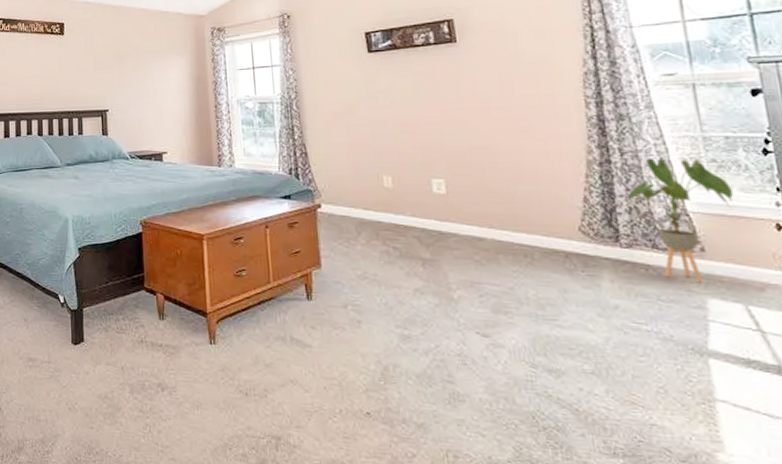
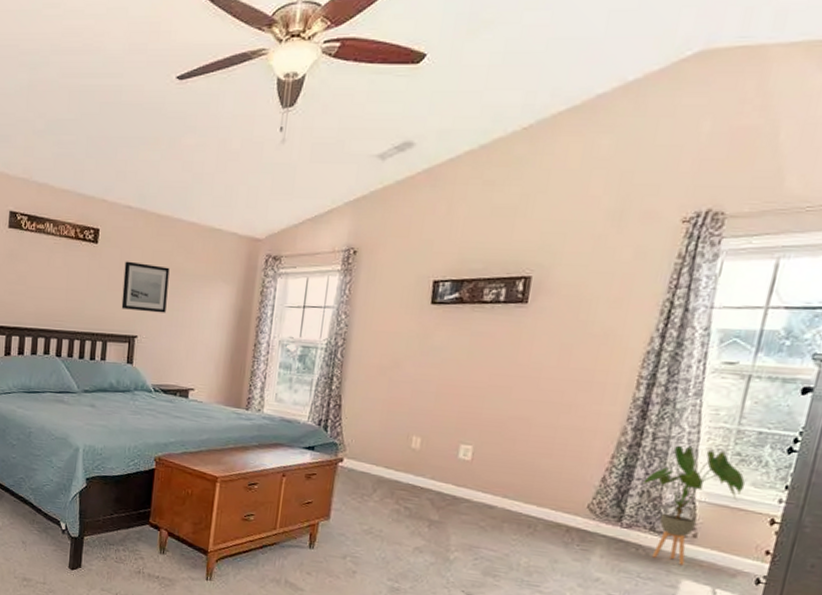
wall art: none [89,46,131,88] -> present [121,261,170,313]

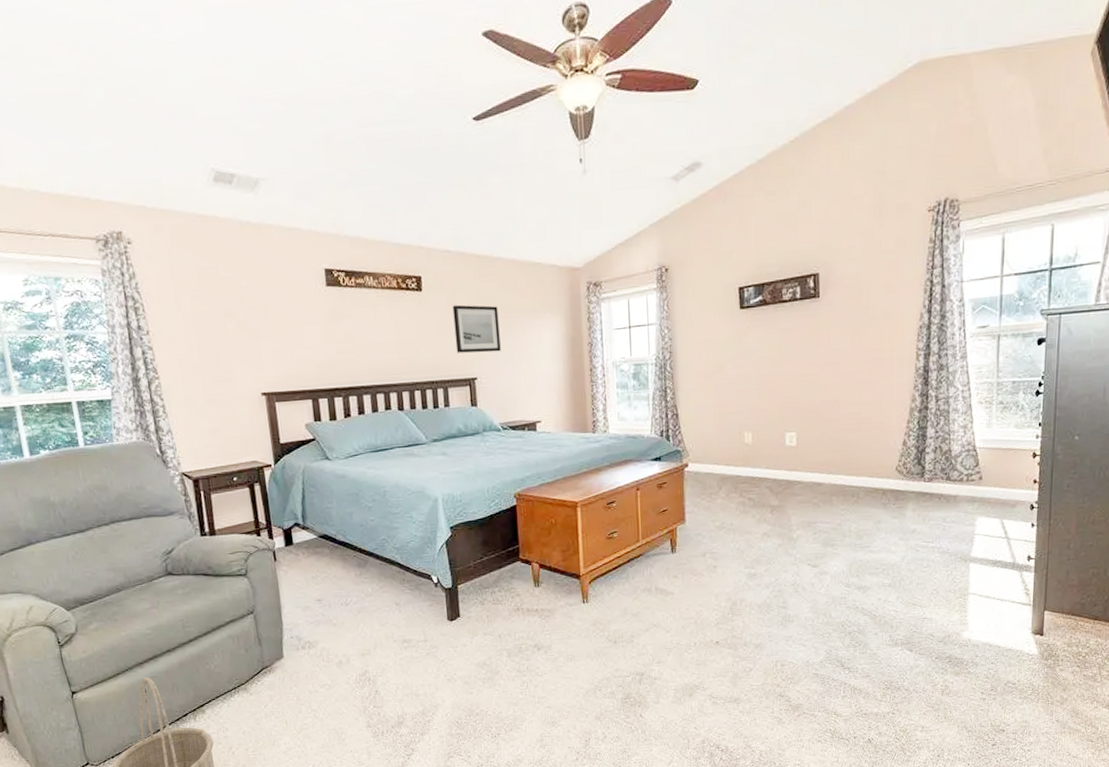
house plant: present [643,445,745,566] -> none [935,402,1010,505]

